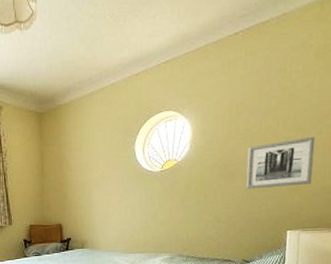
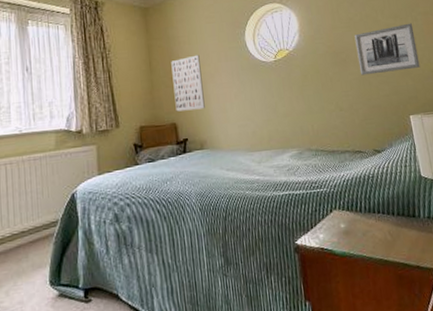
wall art: none [61,162,89,214] -> present [171,54,205,112]

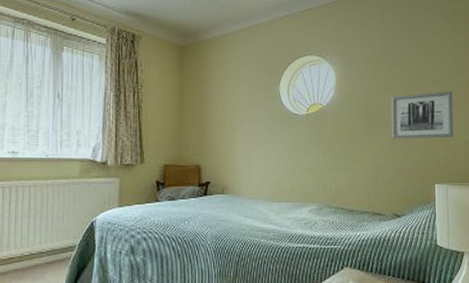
wall art: present [171,54,205,112] -> none [201,99,231,154]

